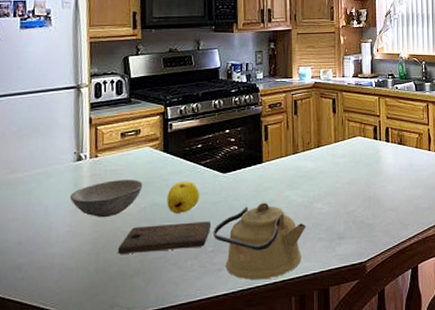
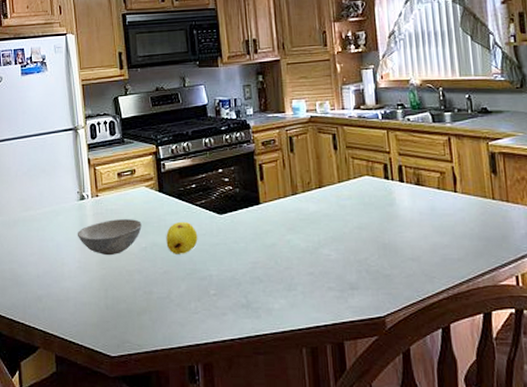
cutting board: present [118,221,212,254] -> none [125,263,212,292]
kettle: present [212,202,307,281] -> none [214,246,313,328]

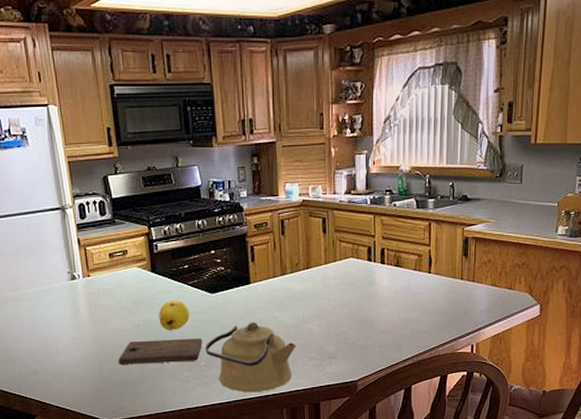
soup bowl: present [77,219,142,256] -> none [69,298,135,333]
cutting board: none [125,263,212,292] -> present [119,338,203,365]
kettle: none [214,246,313,328] -> present [204,322,297,393]

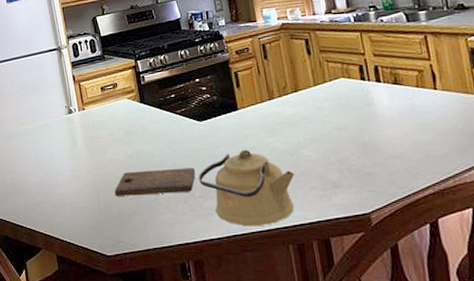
fruit: present [159,300,190,330] -> none [150,129,181,160]

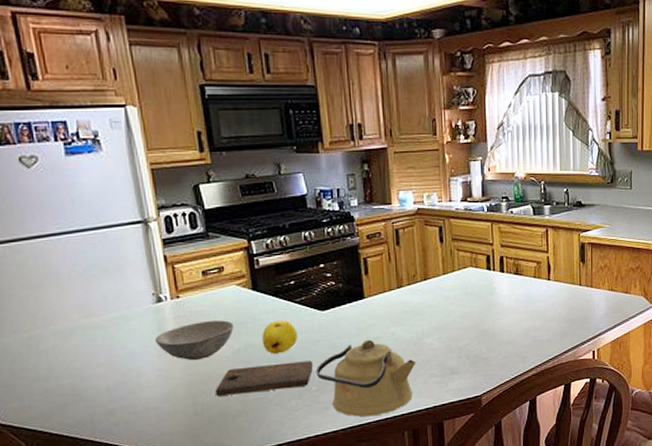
soup bowl: none [67,129,127,164] -> present [154,320,234,361]
fruit: none [150,129,181,160] -> present [262,319,298,354]

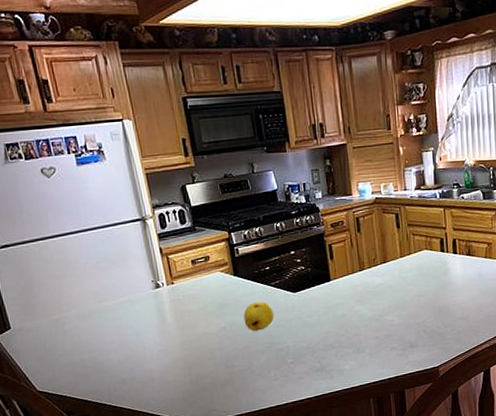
soup bowl: present [154,320,234,361] -> none [155,302,220,338]
cutting board: present [216,360,314,396] -> none [207,336,289,368]
kettle: present [315,339,416,418] -> none [290,317,379,386]

